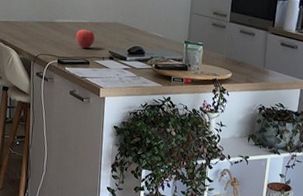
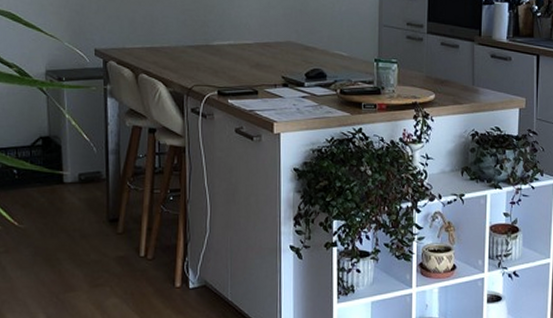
fruit: present [75,28,95,48] -> none [238,50,262,75]

